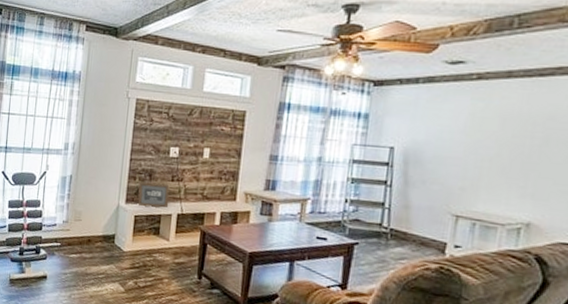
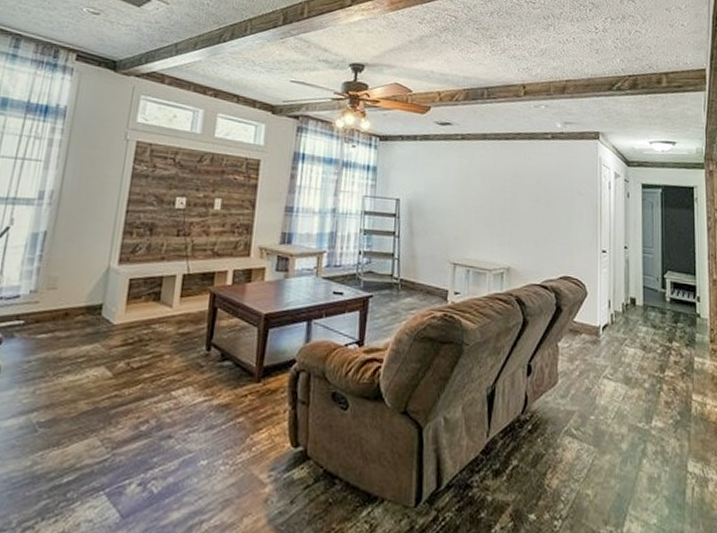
picture frame: present [137,182,170,208] -> none [134,238,174,268]

